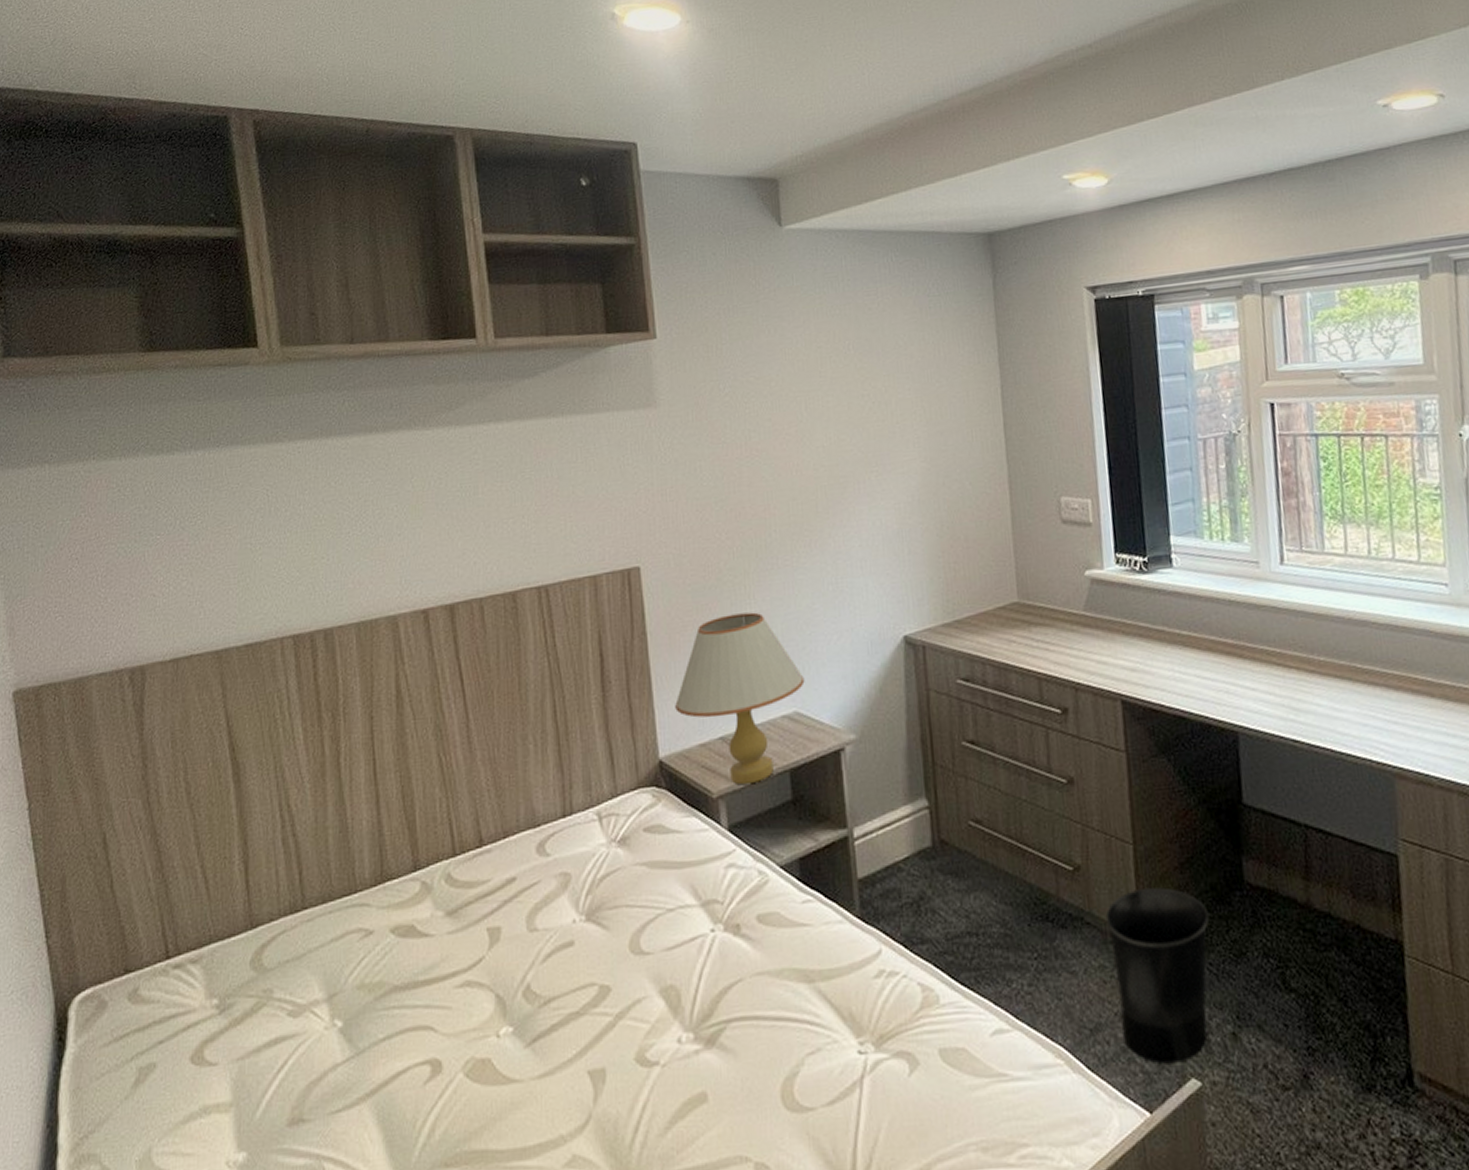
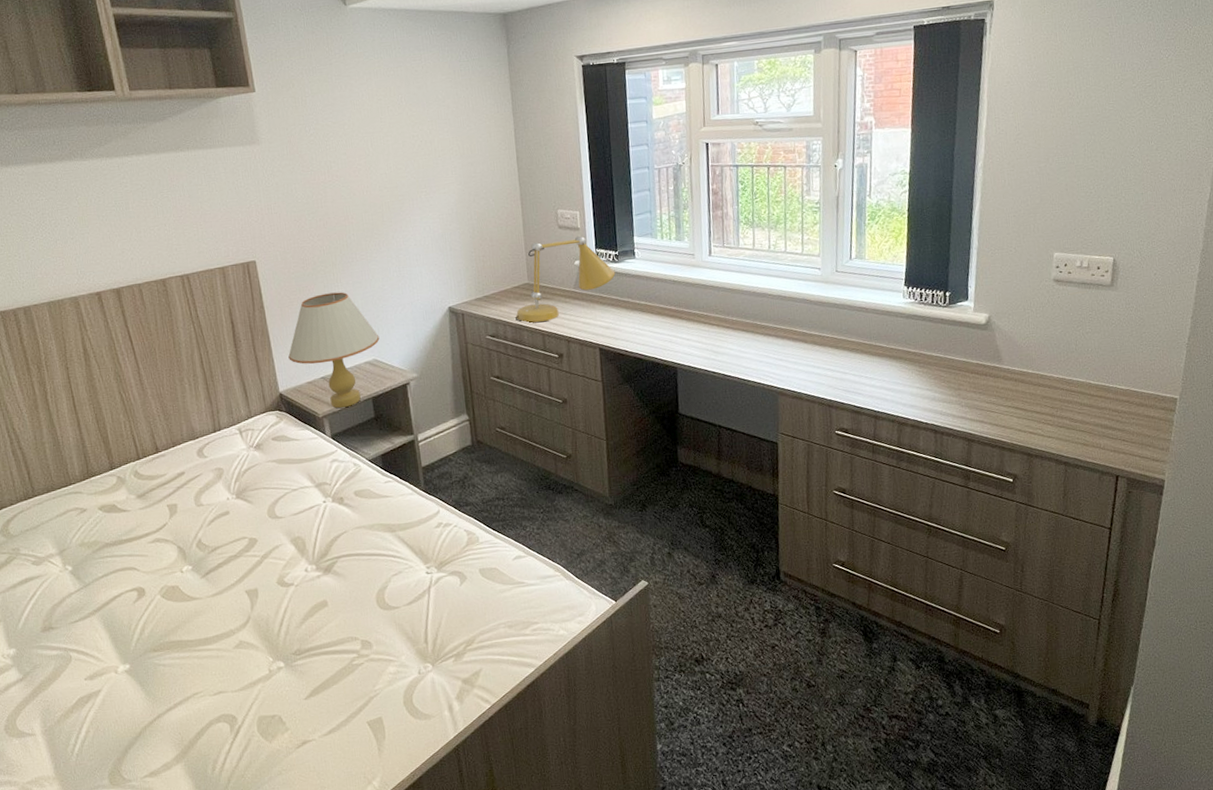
table lamp: none [998,534,1145,661] -> present [514,236,616,323]
waste bin: present [1105,887,1210,1064] -> none [587,466,655,573]

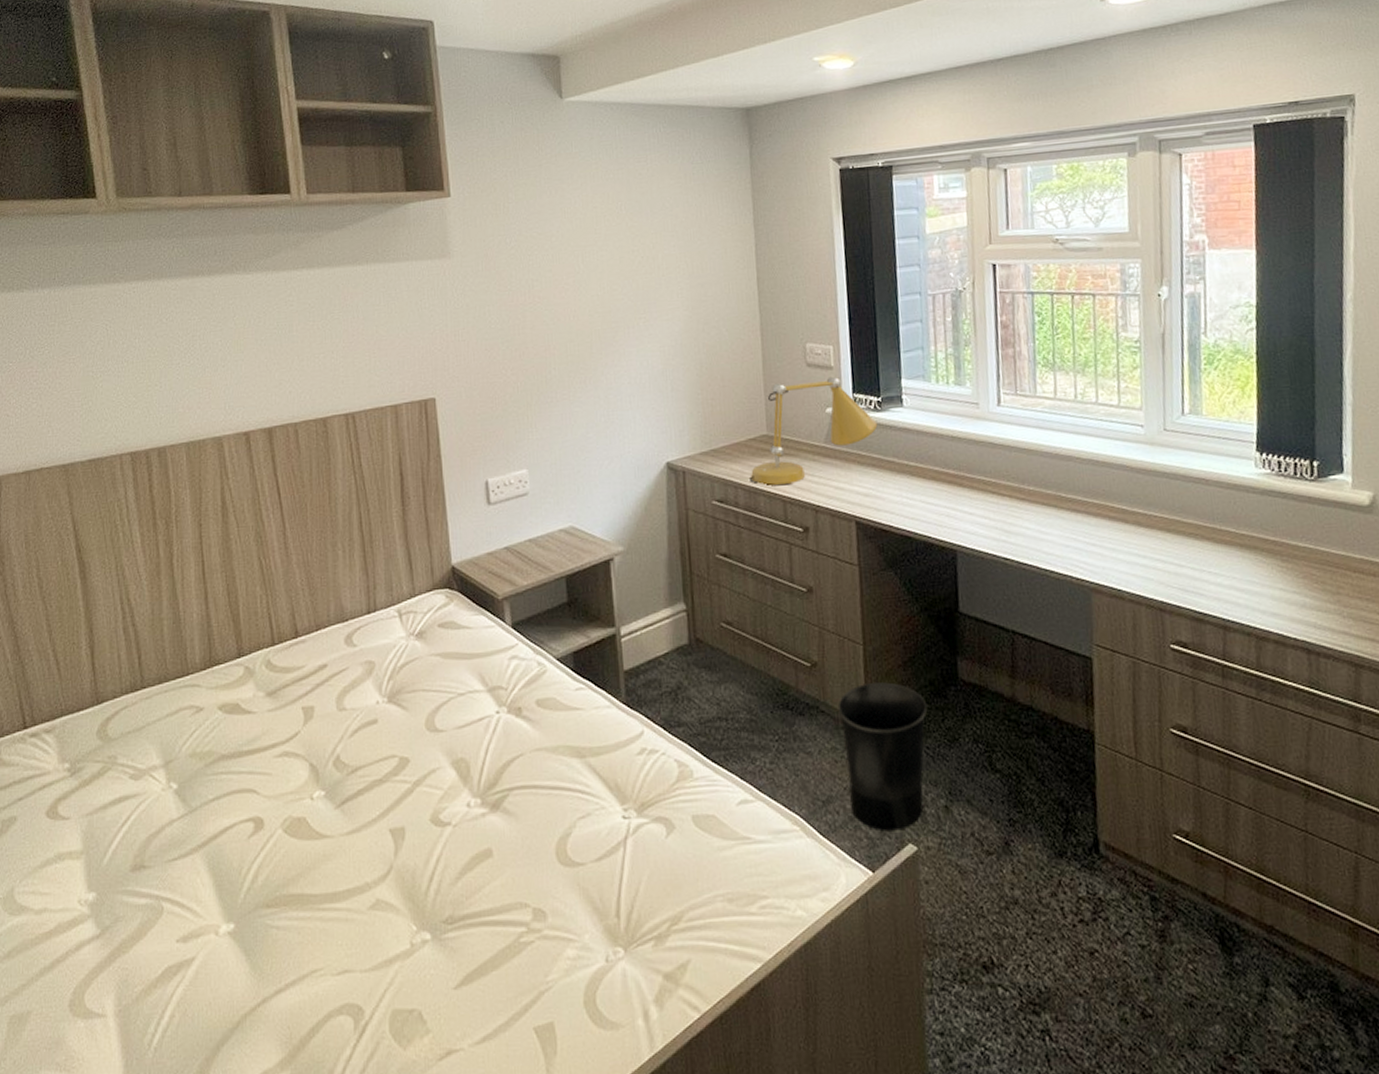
table lamp: present [288,292,380,409] -> none [466,439,580,589]
waste bin: none [587,466,655,573] -> present [837,682,928,831]

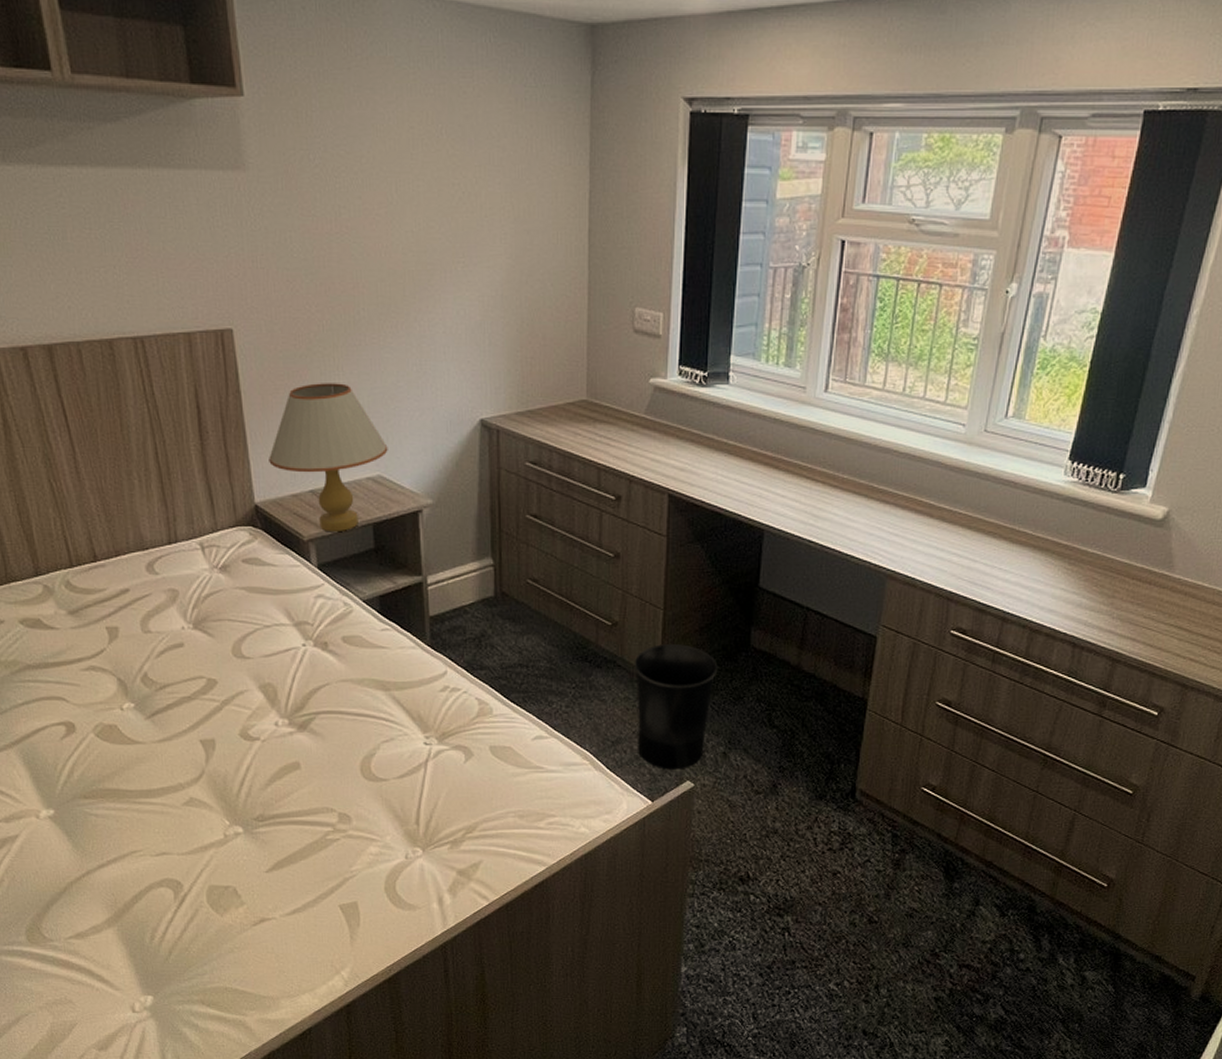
table lamp: none [466,439,580,589] -> present [269,383,388,533]
table lamp: present [748,376,878,486] -> none [564,345,701,453]

